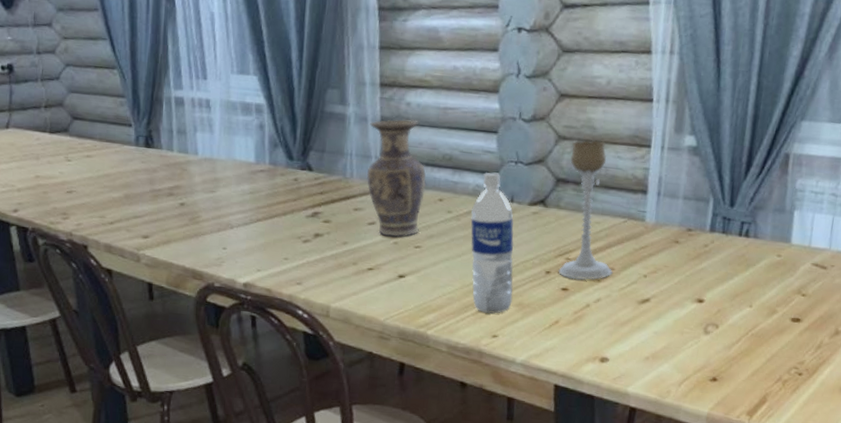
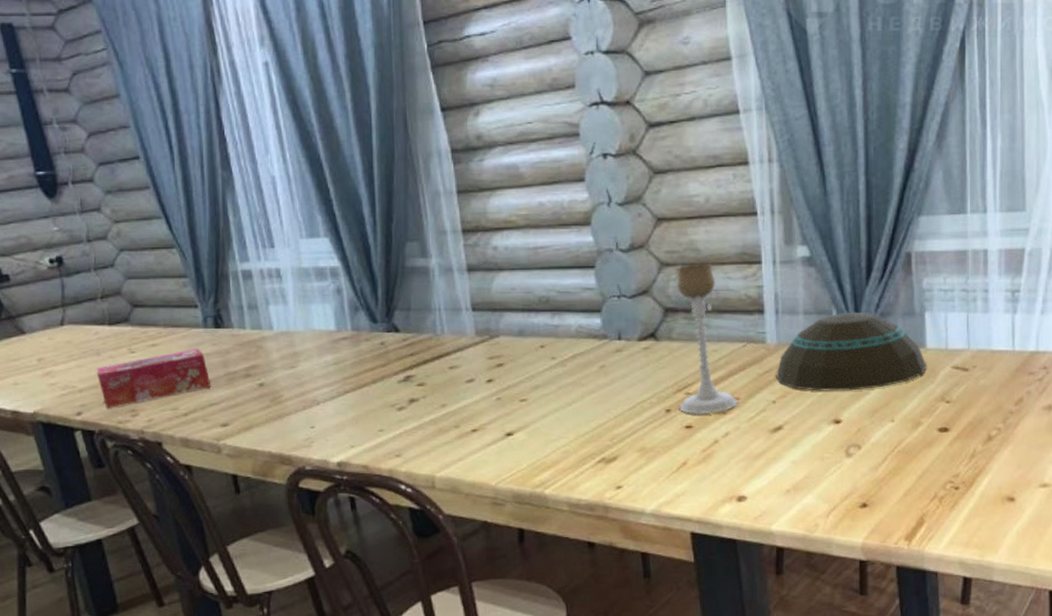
tissue box: none [35,164,137,209] -> present [97,349,212,409]
vase: present [367,119,426,238] -> none [456,264,524,393]
water bottle: present [470,172,514,314] -> none [577,310,633,463]
bowl: none [650,201,790,275] -> present [776,311,927,391]

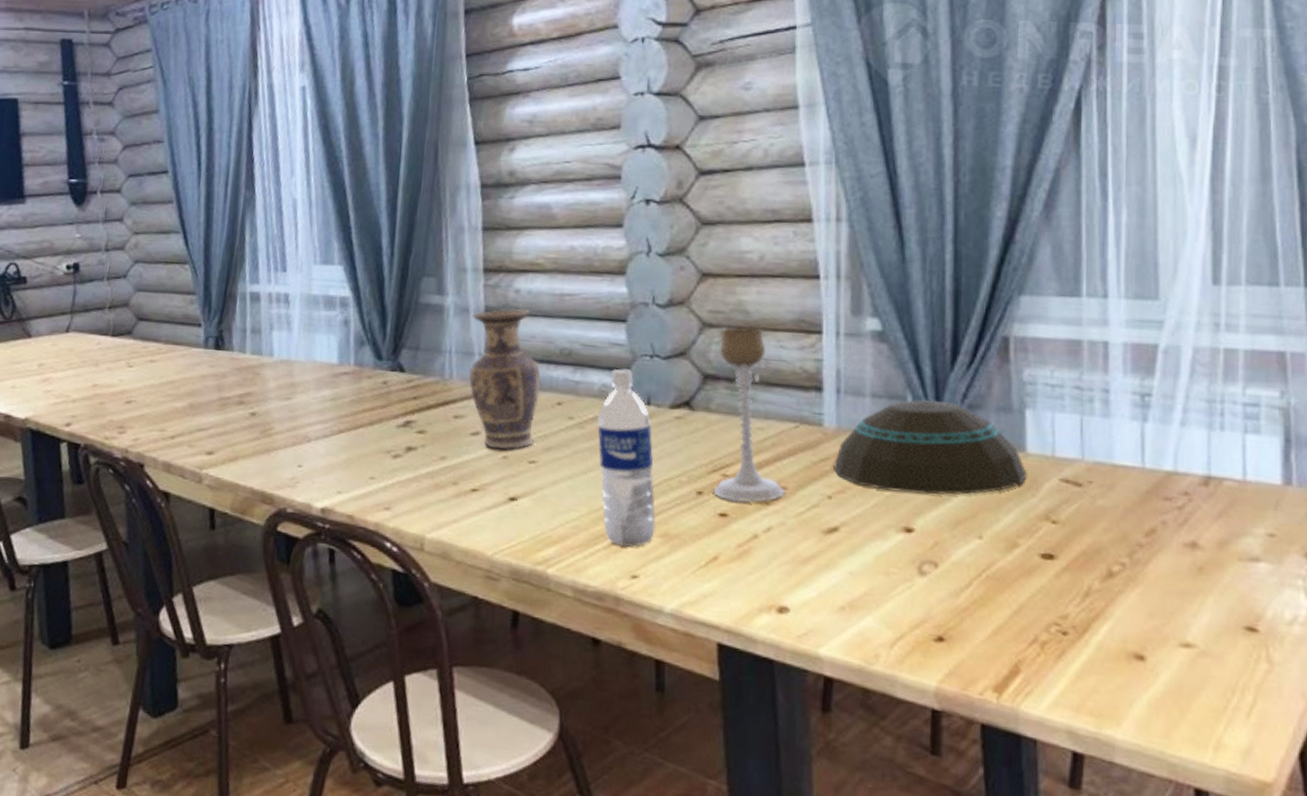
tissue box: present [97,349,212,409] -> none [92,369,203,423]
vase: none [456,264,524,393] -> present [469,309,541,451]
water bottle: none [577,310,633,463] -> present [597,368,656,547]

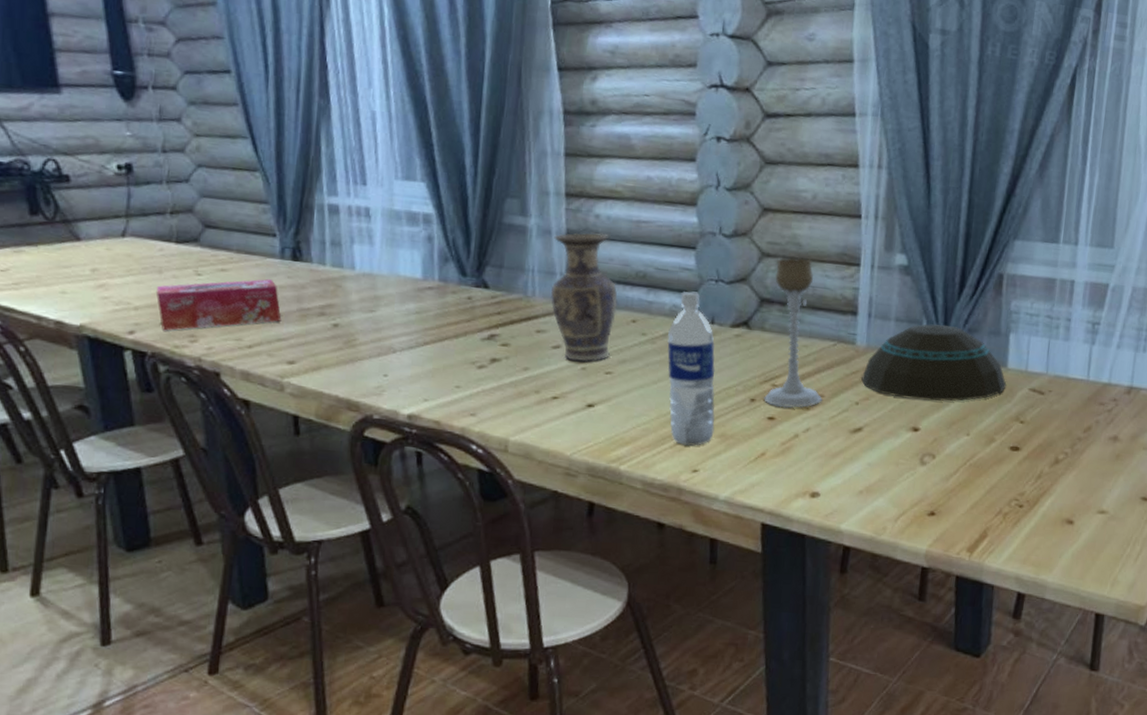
tissue box: none [92,369,203,423] -> present [157,279,282,331]

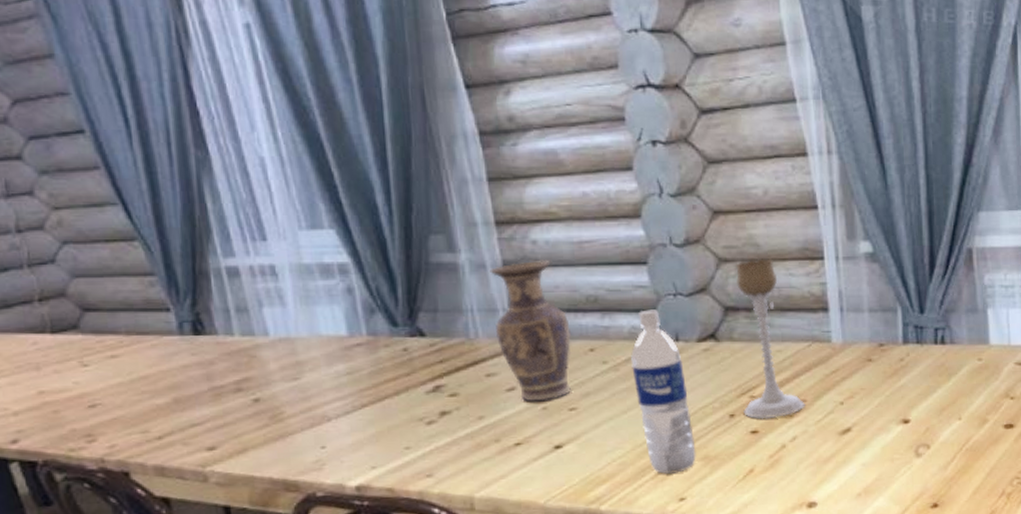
tissue box: present [157,279,282,331] -> none [37,360,192,434]
bowl: present [861,323,1007,401] -> none [843,308,991,391]

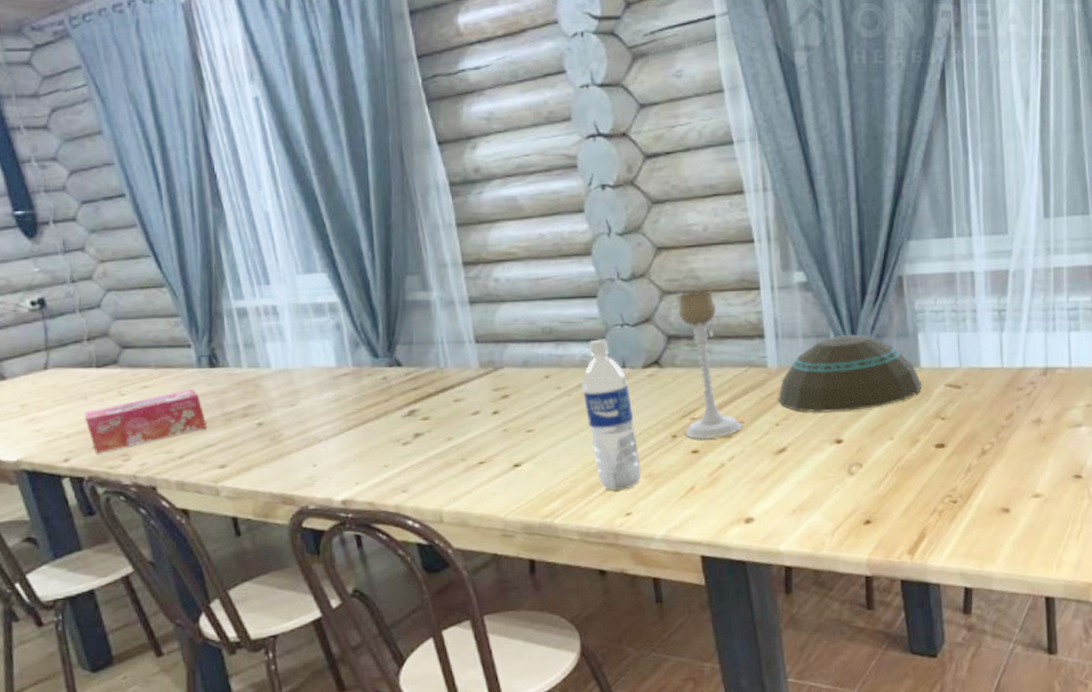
tissue box: none [37,360,192,434] -> present [85,389,208,454]
vase: present [489,259,572,402] -> none [458,295,529,425]
bowl: none [843,308,991,391] -> present [778,334,922,413]

